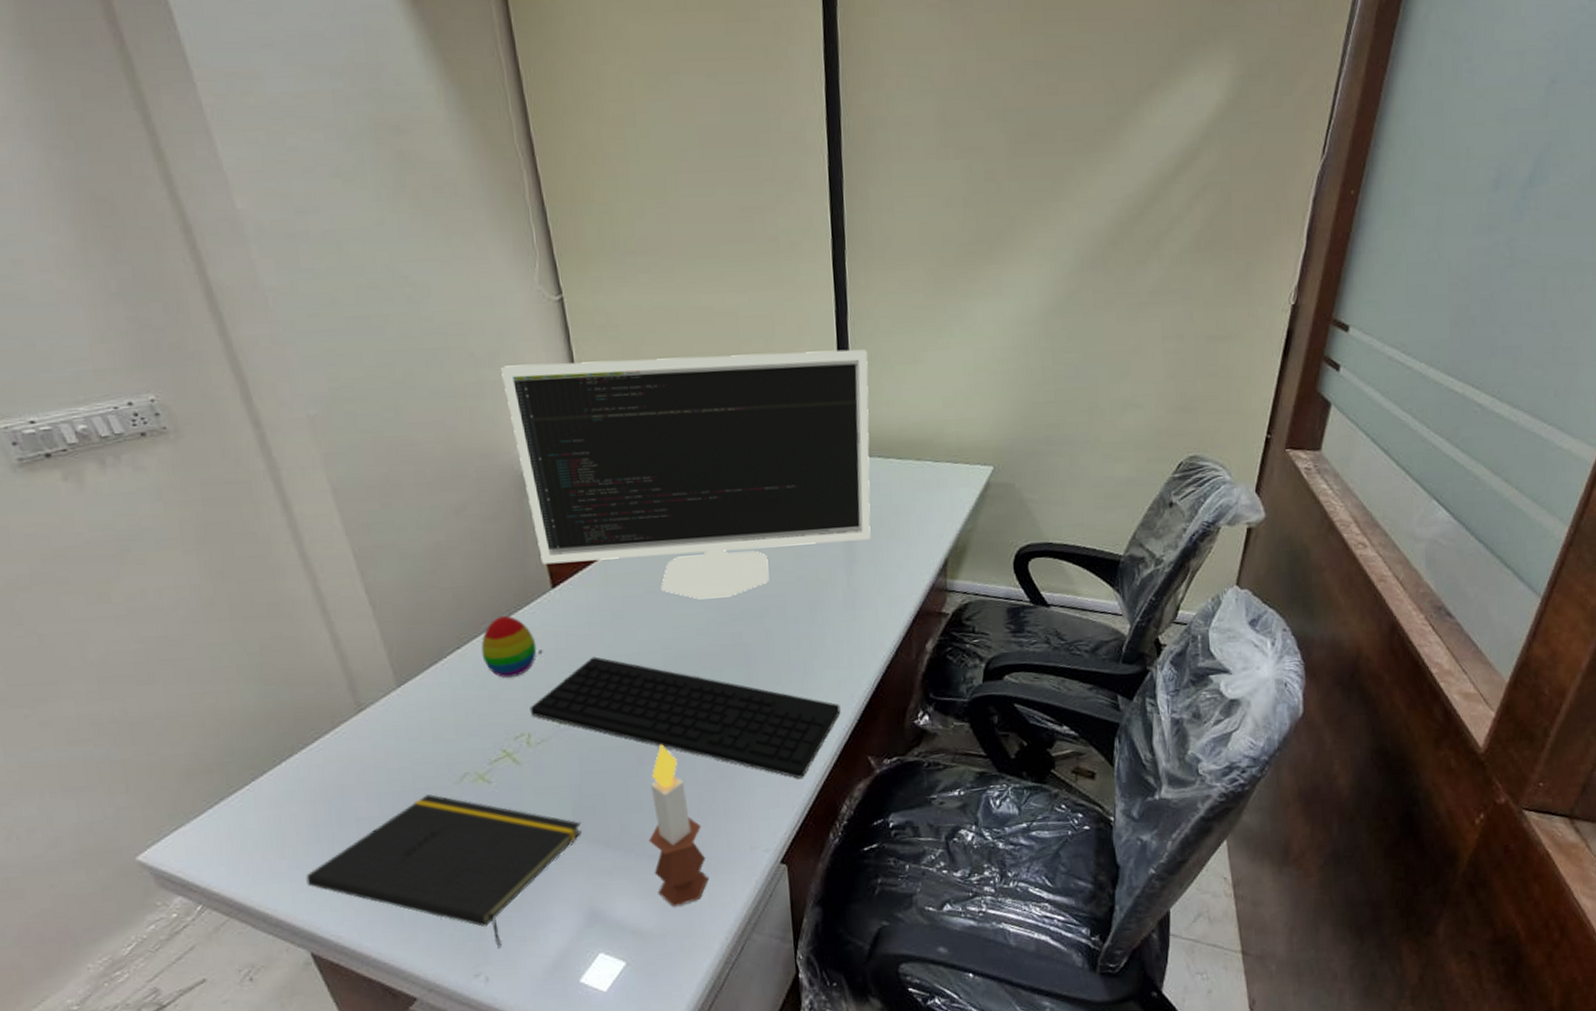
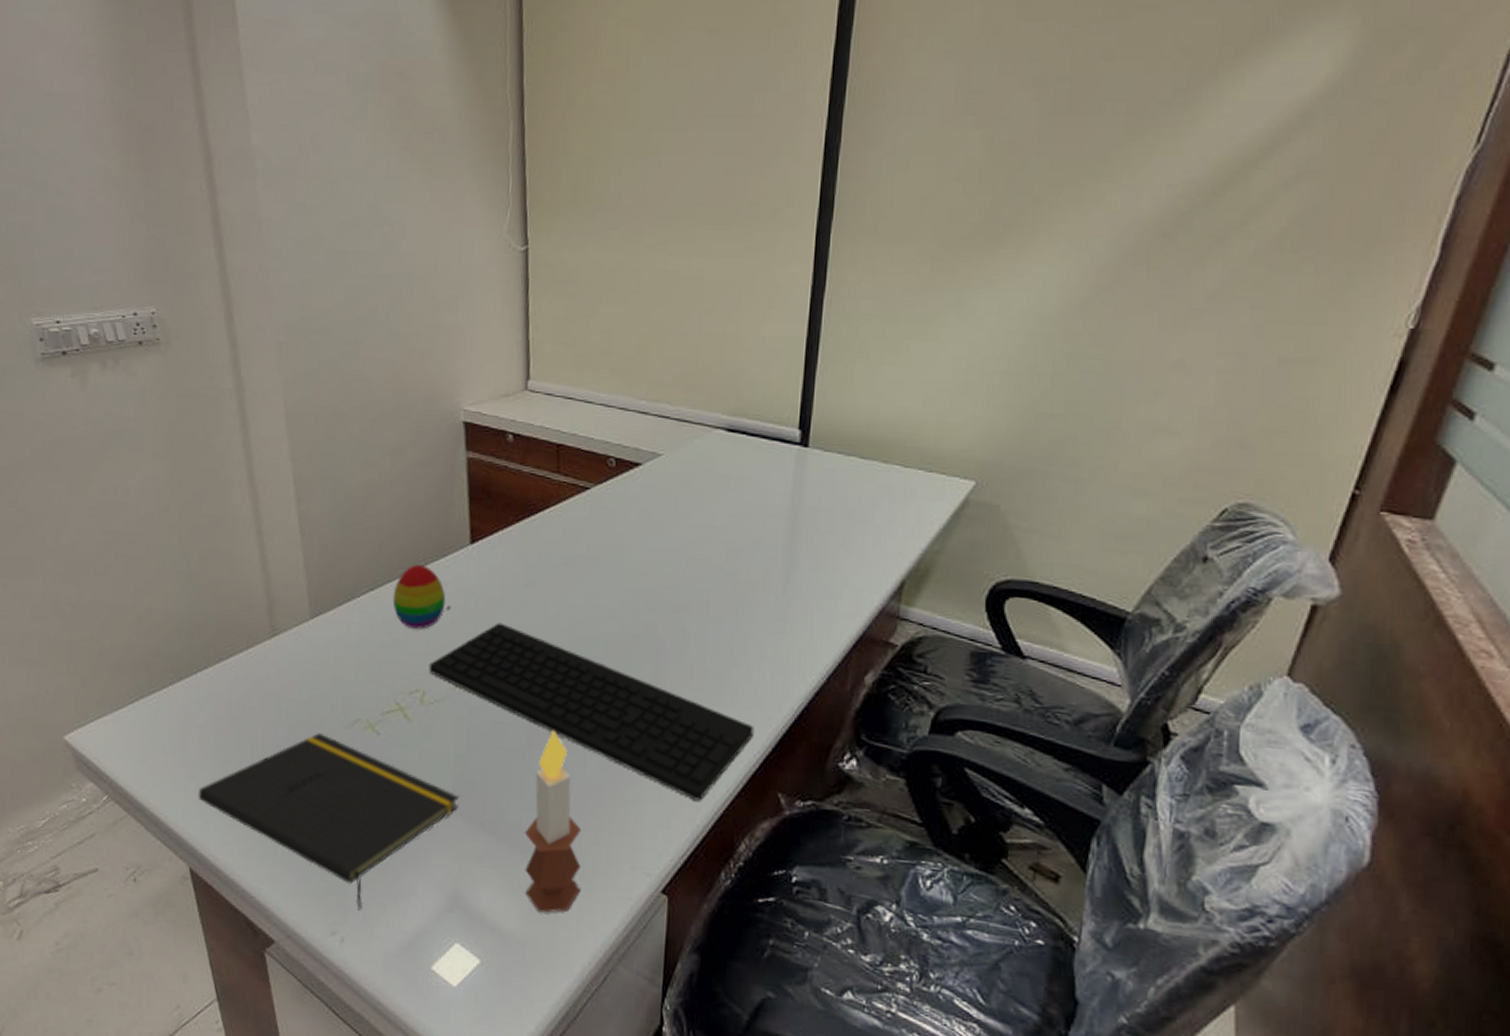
computer monitor: present [501,350,871,600] -> none [457,312,841,584]

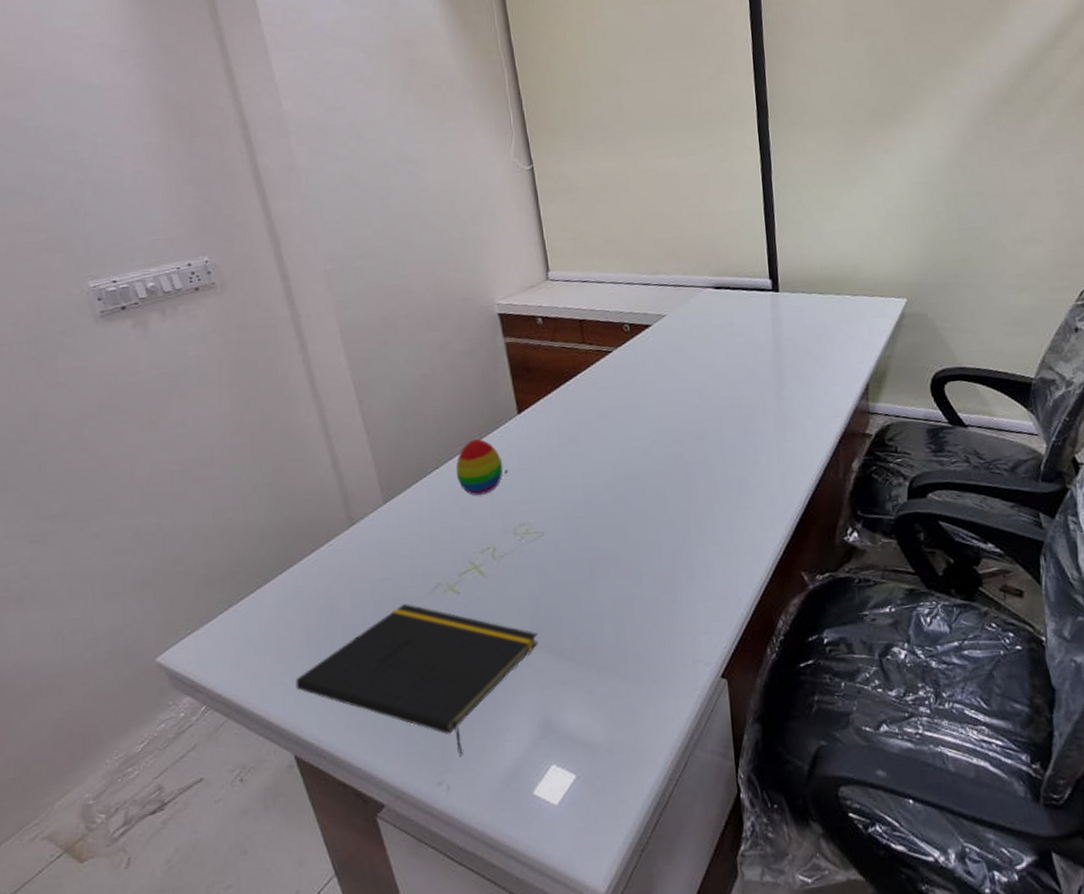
keyboard: present [428,622,754,801] -> none [495,476,775,593]
candle: present [524,730,582,913] -> none [598,559,653,719]

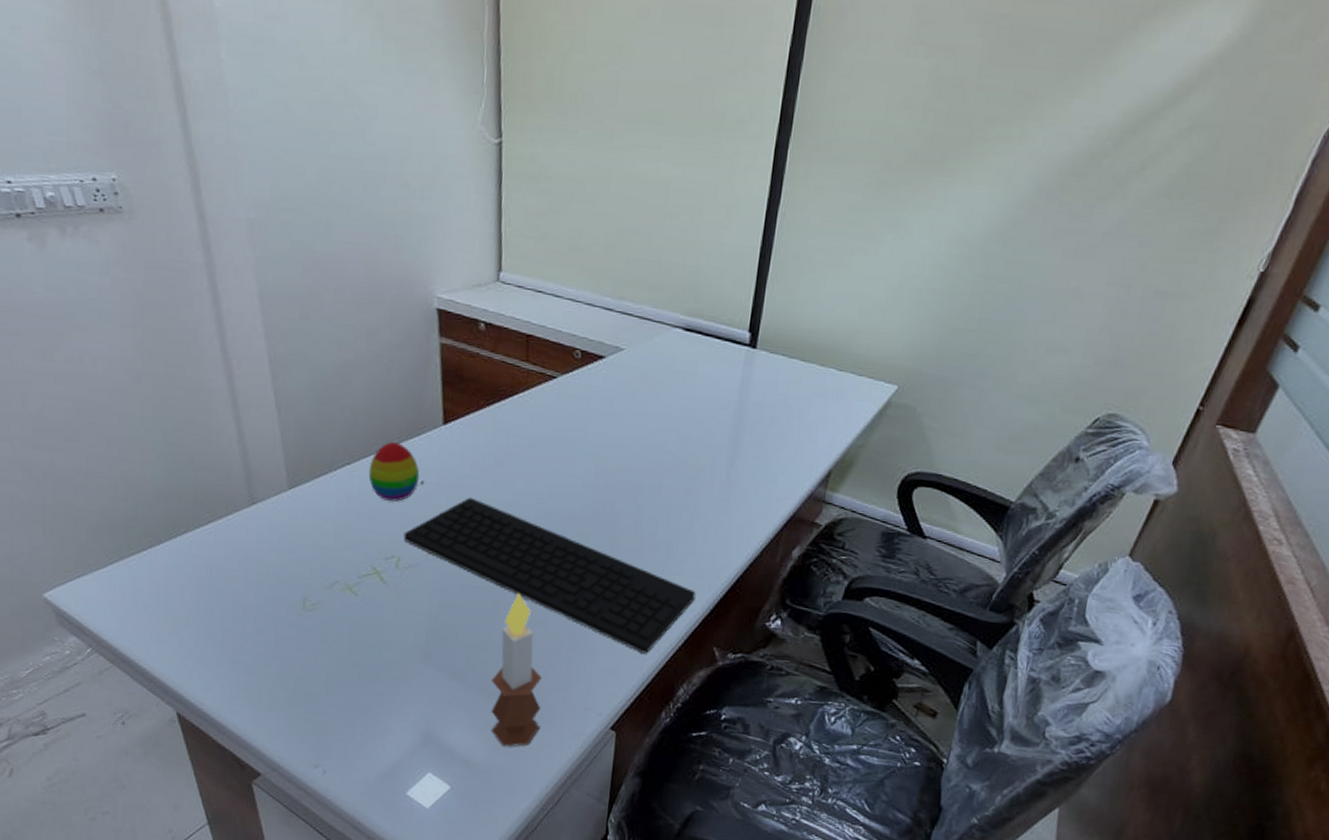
notepad: present [295,604,538,757] -> none [182,593,432,747]
keyboard: none [495,476,775,593] -> present [403,497,696,654]
candle: none [598,559,653,719] -> present [491,593,543,747]

